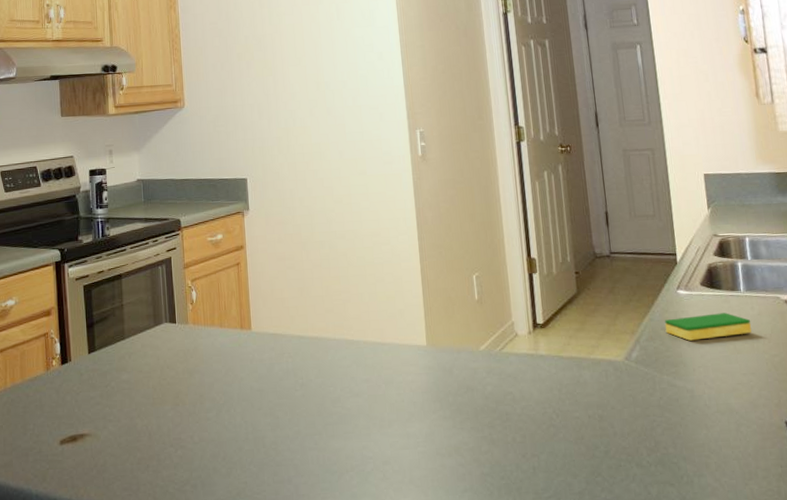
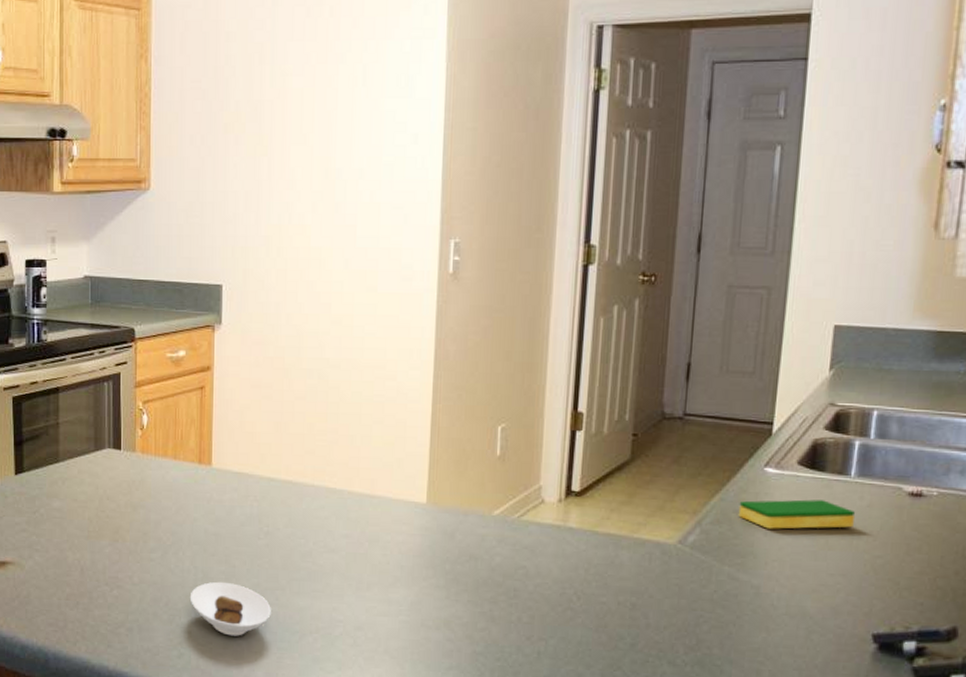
saucer: none [243,432,312,482] -> present [189,581,271,636]

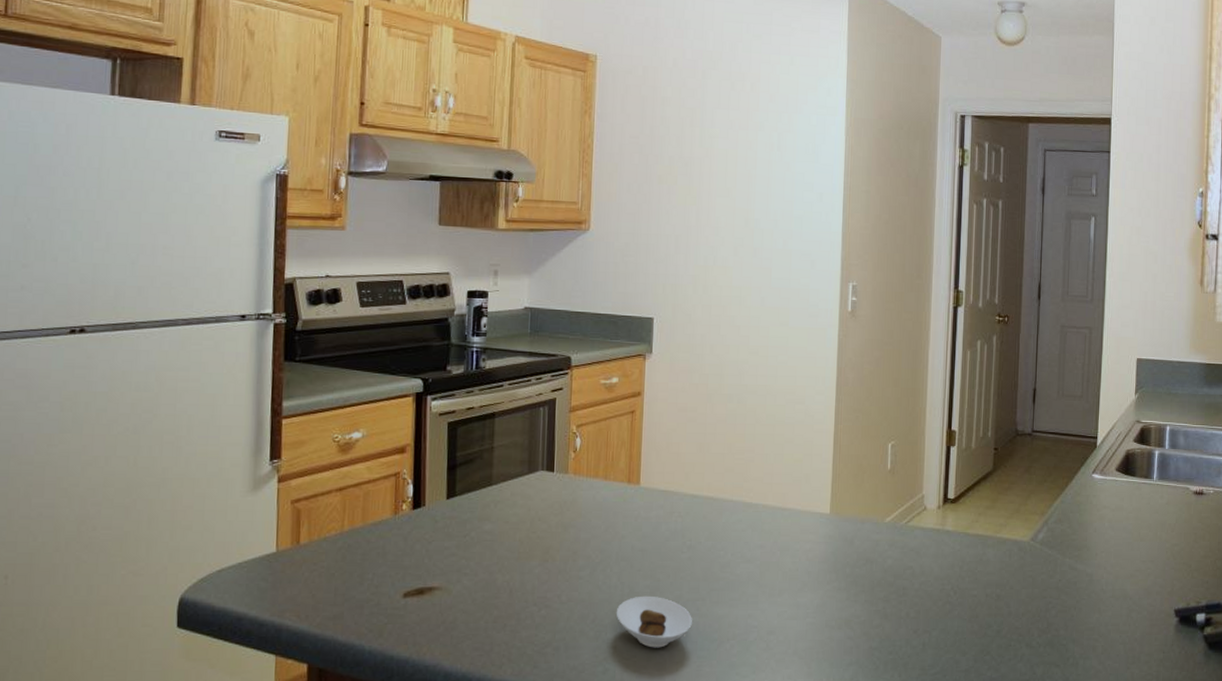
dish sponge: present [738,499,855,529] -> none [1075,500,1158,525]

